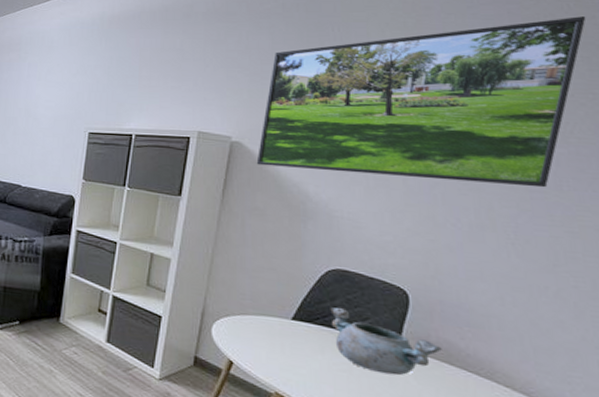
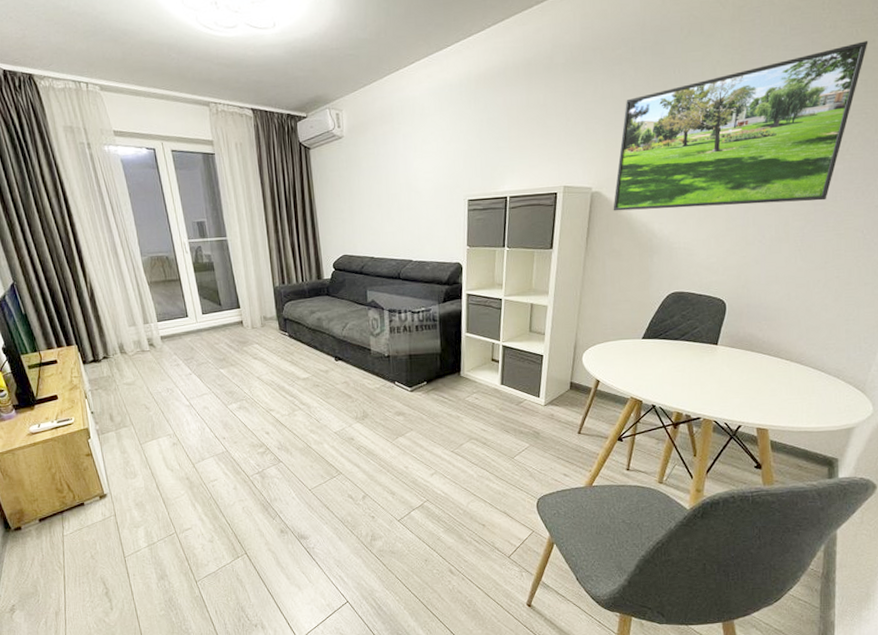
decorative bowl: present [330,307,442,376] -> none [670,322,746,368]

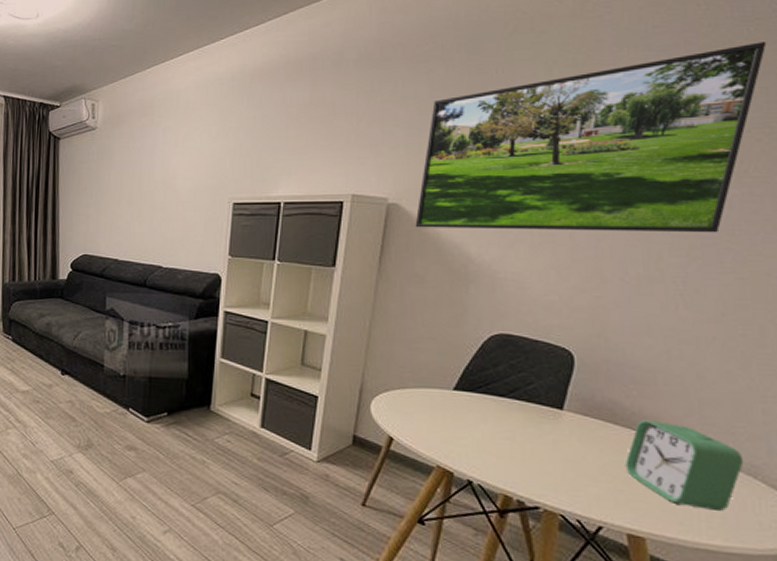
alarm clock: none [757,346,832,405] -> present [625,420,744,512]

